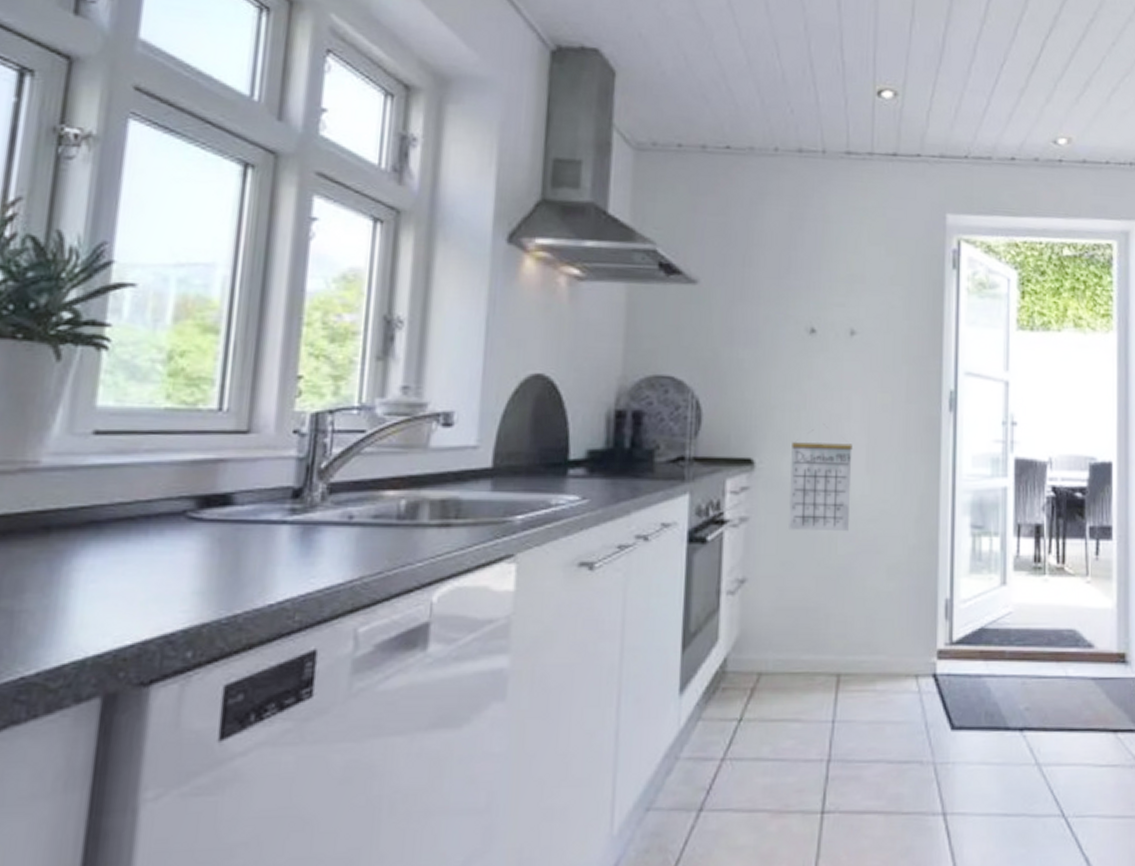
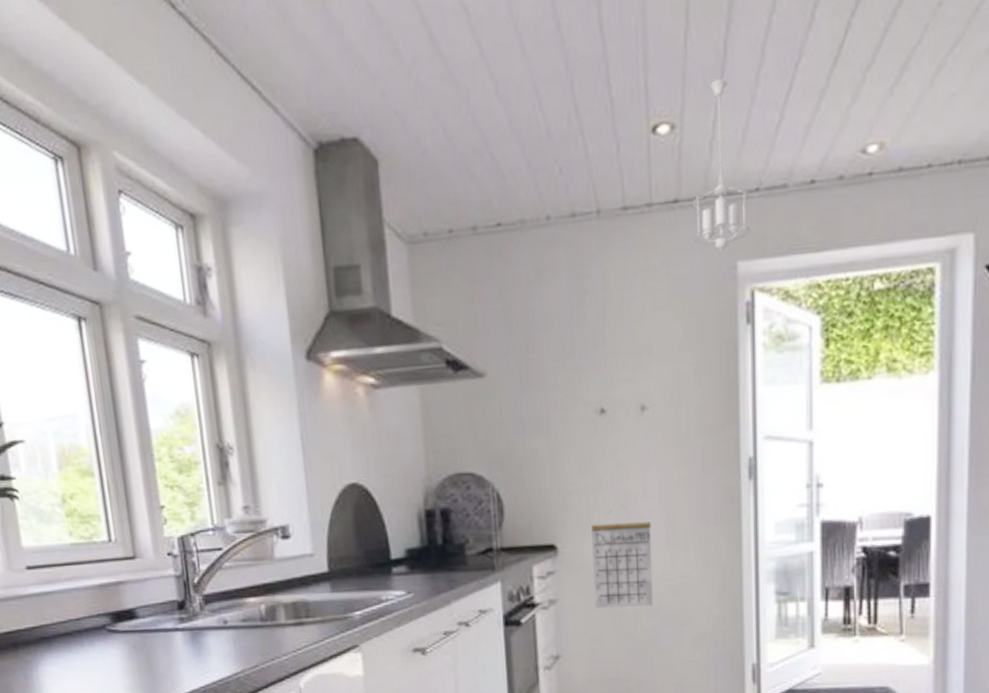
pendant light: none [908,64,960,203] -> present [692,79,751,251]

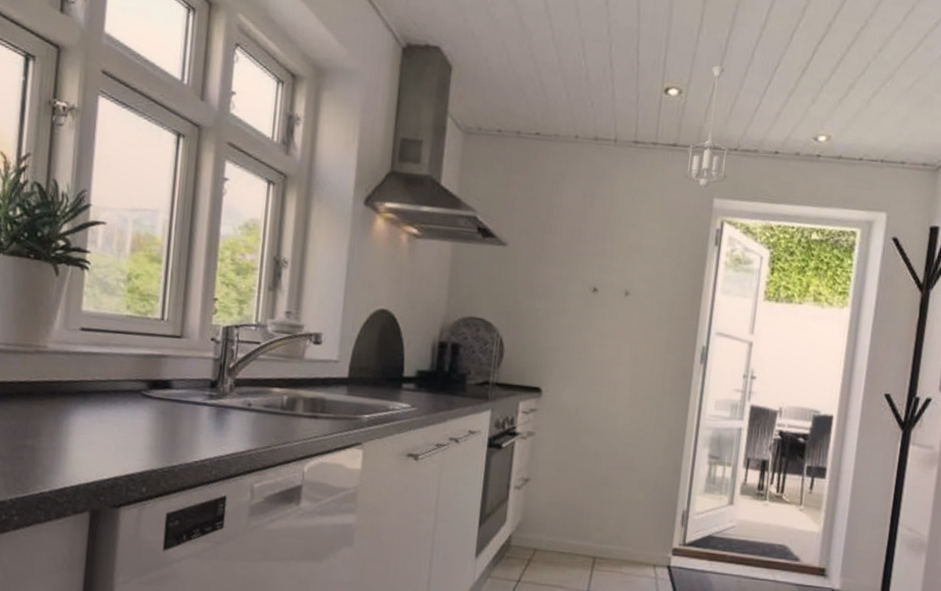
calendar: present [591,511,653,608] -> none [565,369,620,451]

